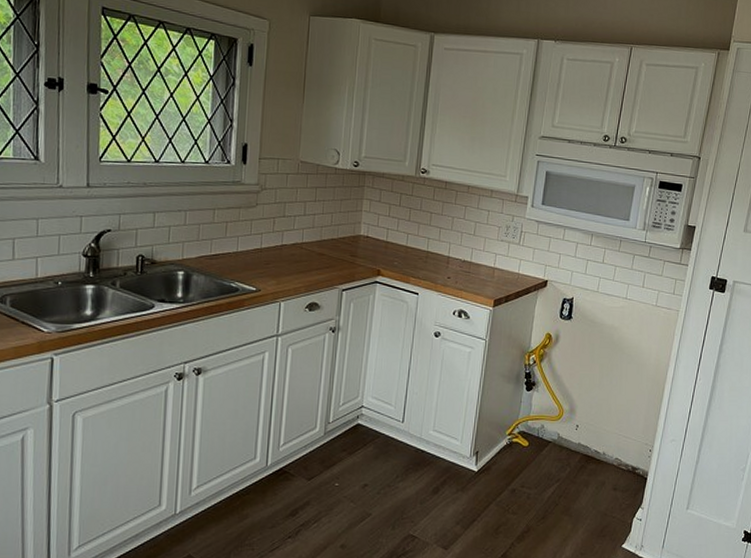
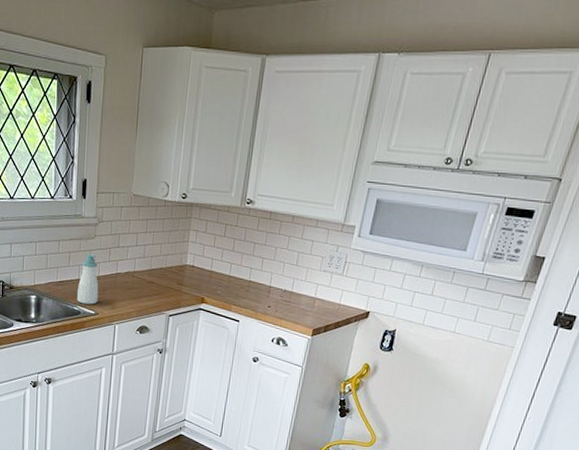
soap bottle: none [234,224,261,280] -> present [76,254,99,305]

